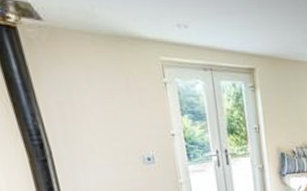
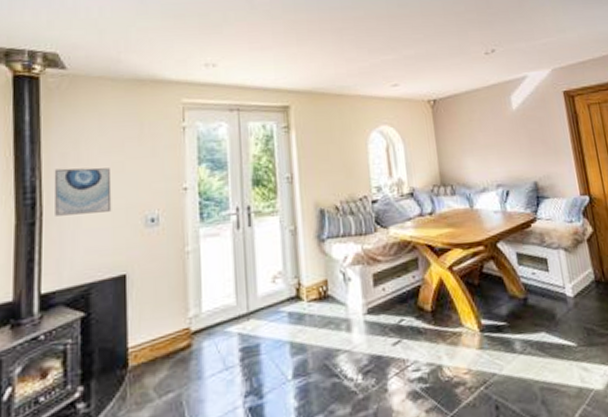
wall art: none [53,114,113,155] -> present [54,167,112,216]

